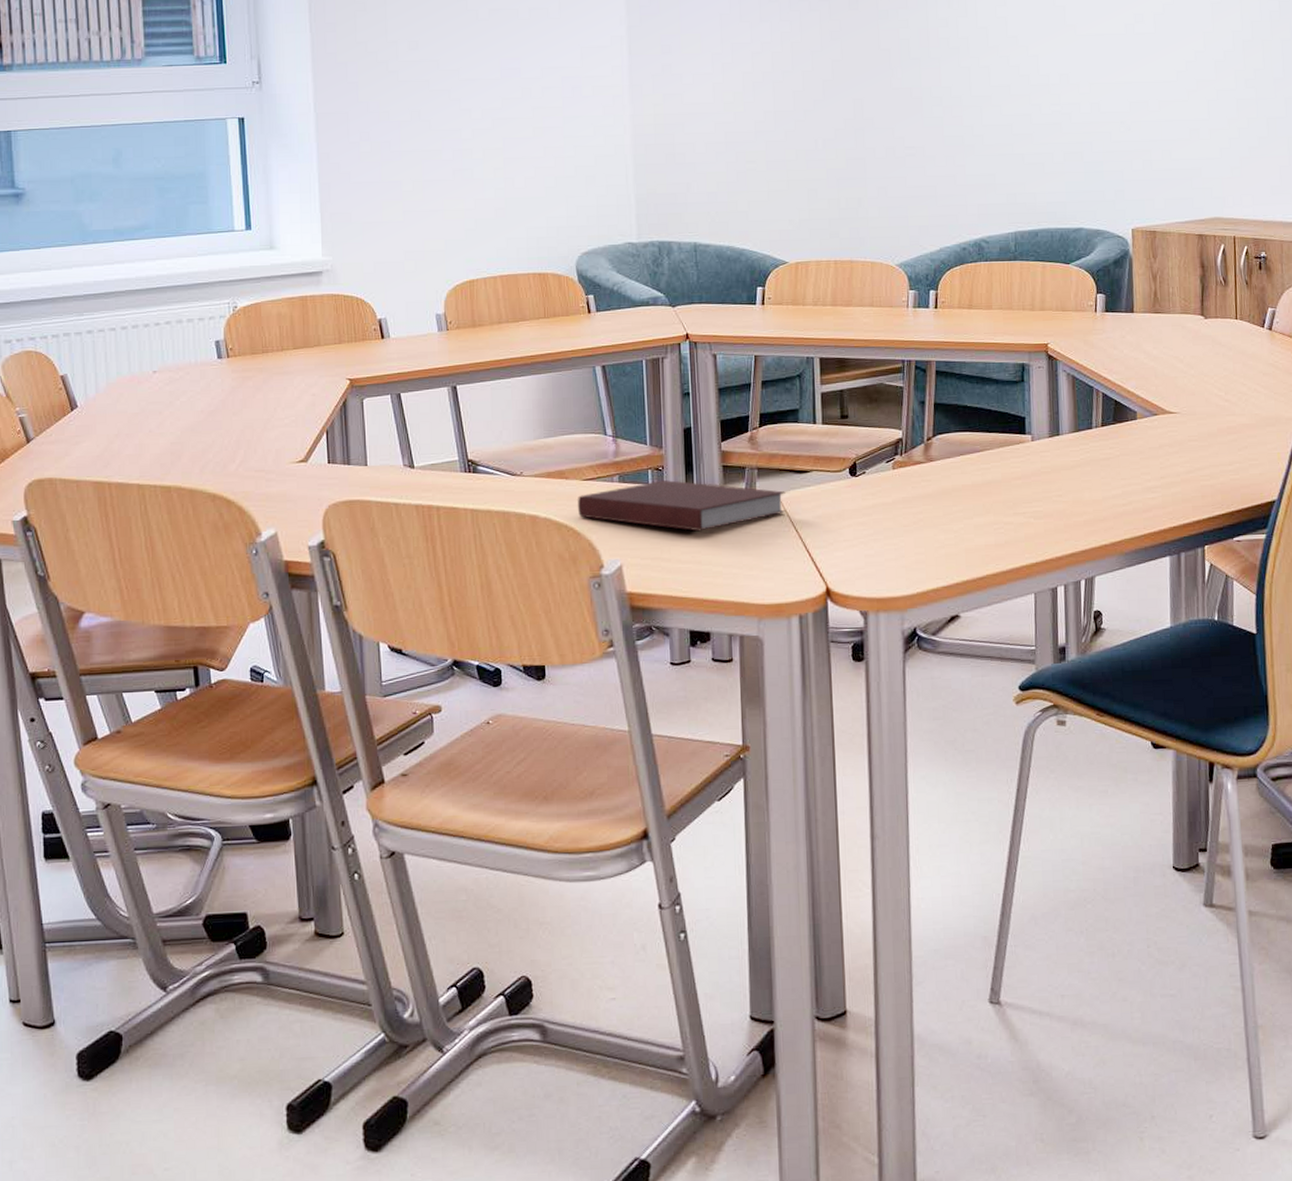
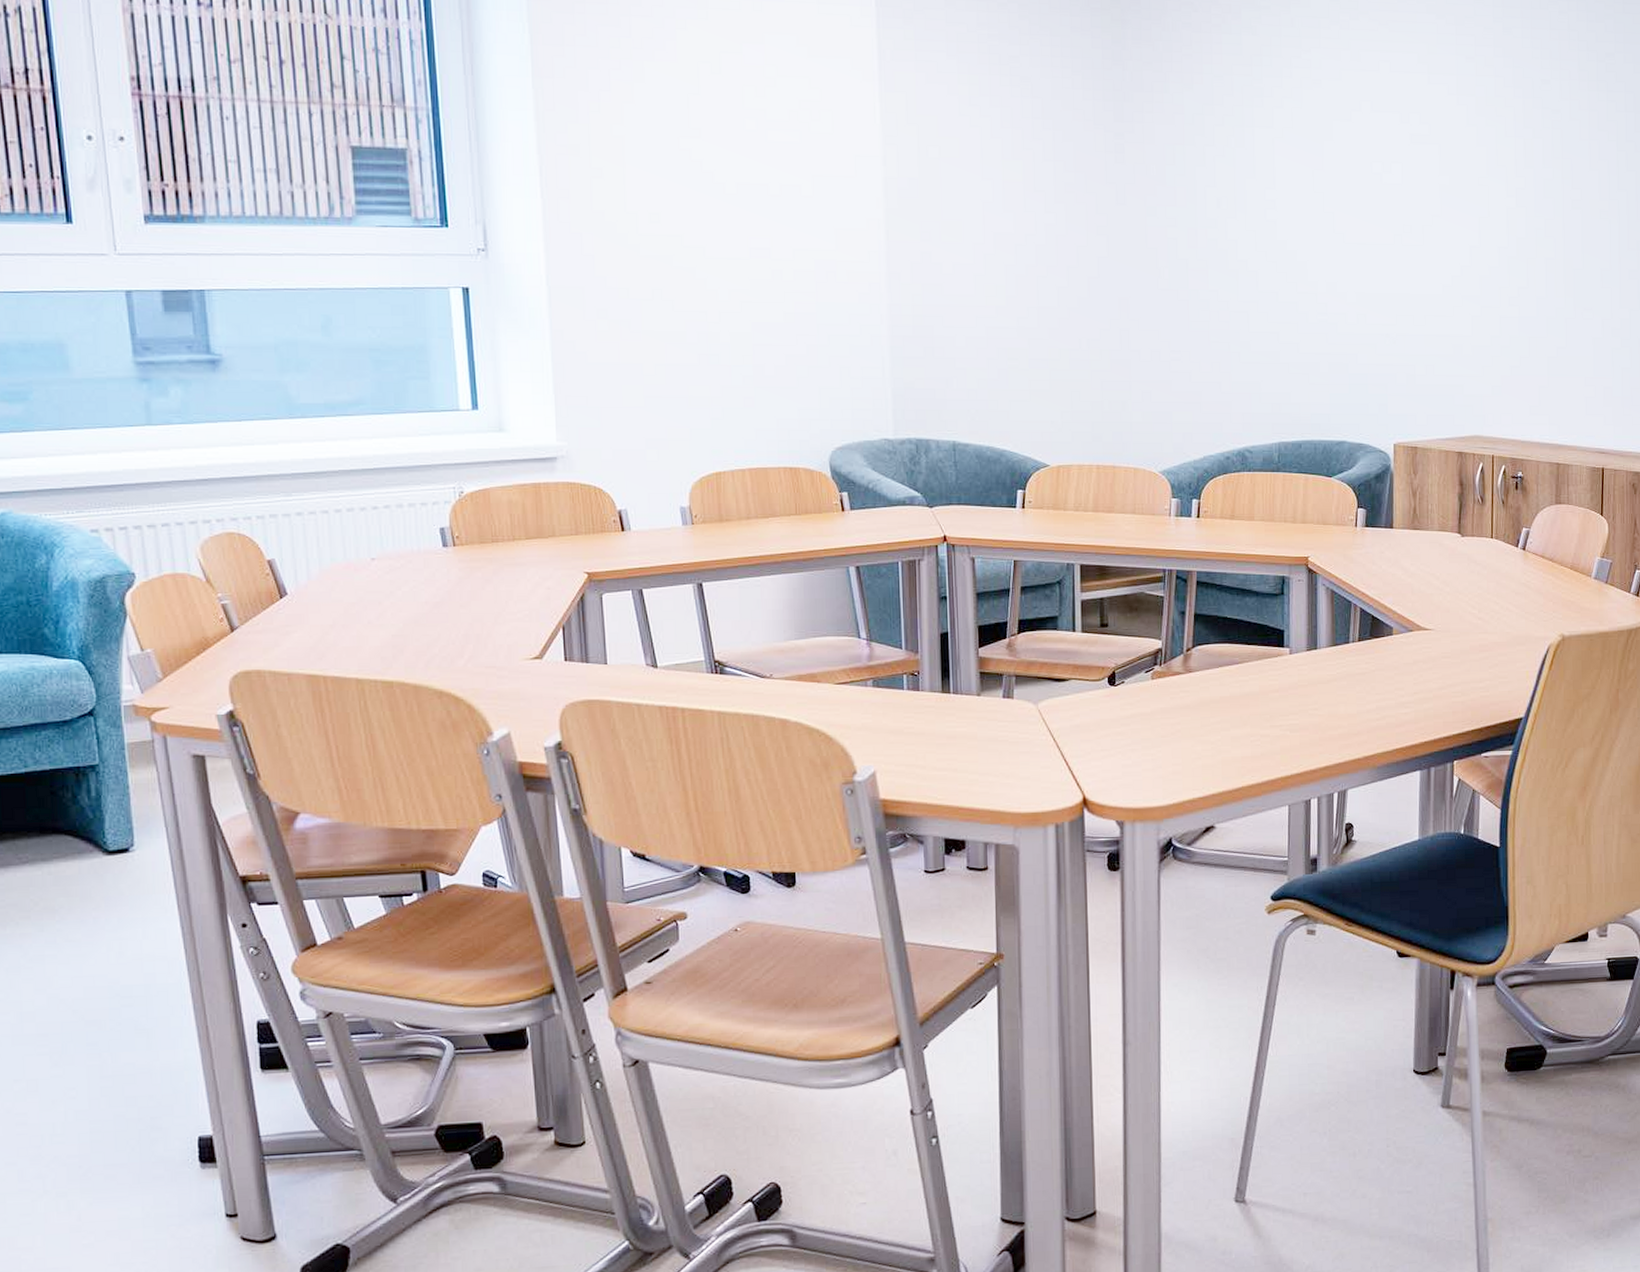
notebook: present [578,480,785,532] -> none [830,686,1043,739]

